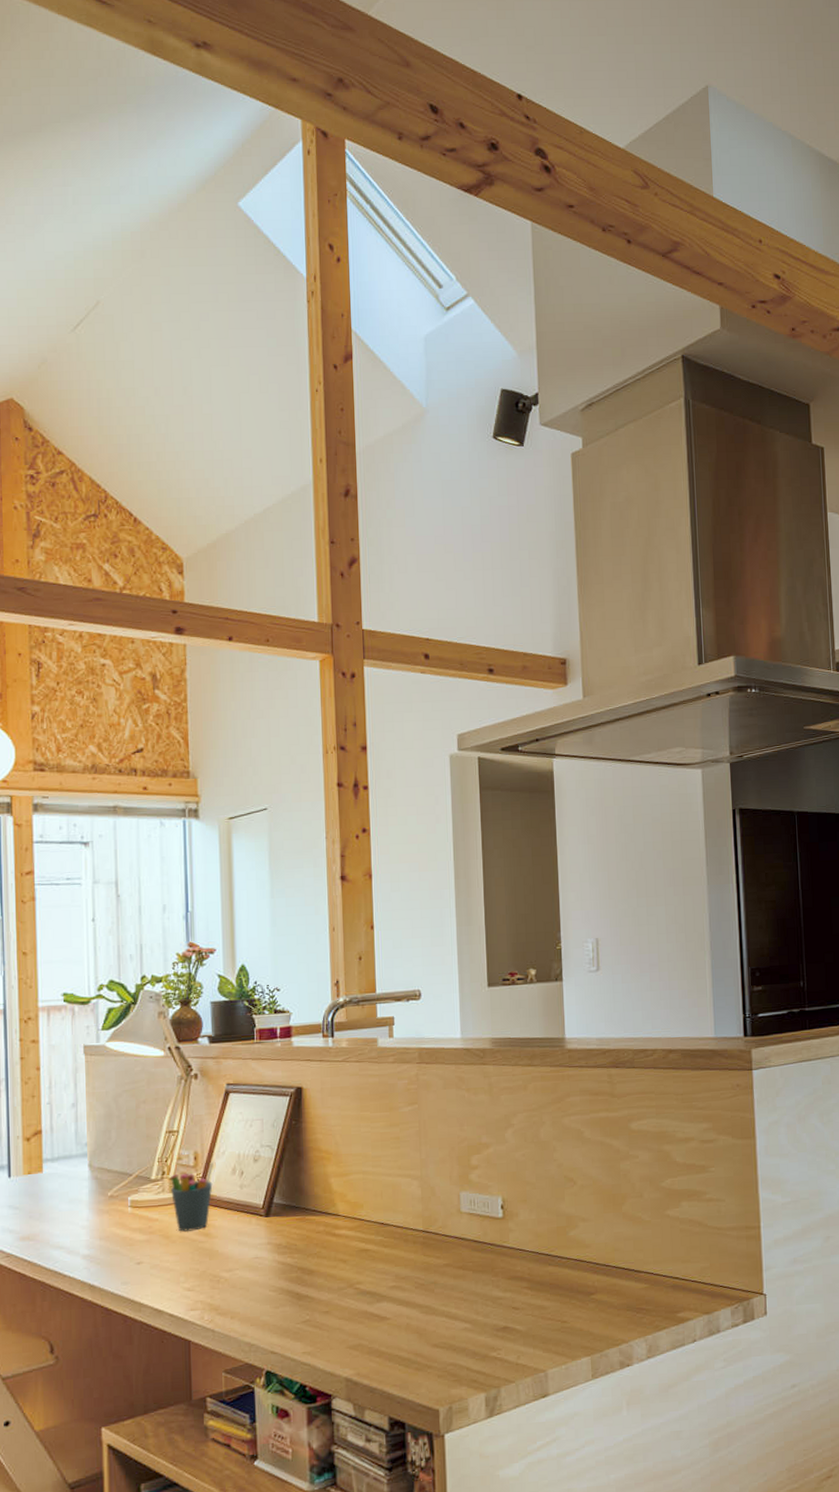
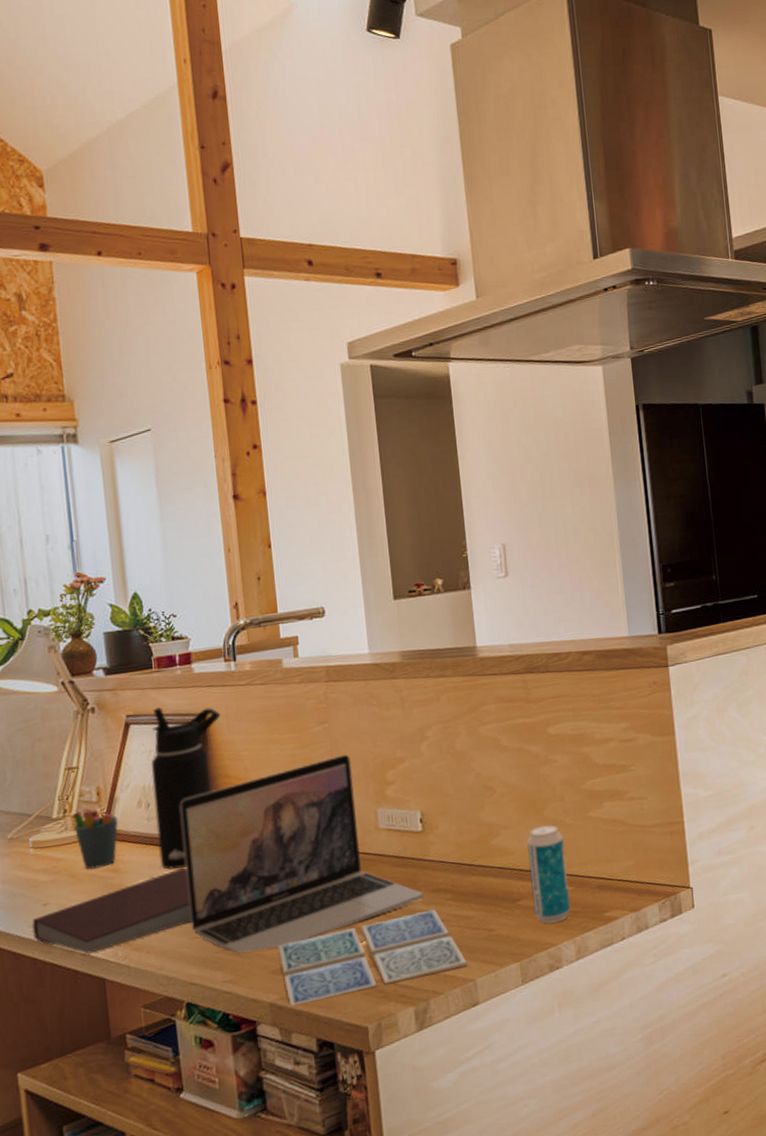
notebook: none [124,1237,276,1315] -> present [31,868,192,954]
water bottle: none [247,1078,316,1238] -> present [151,707,221,870]
laptop: none [271,1136,500,1326] -> present [179,754,424,954]
drink coaster: none [356,1296,539,1383] -> present [277,909,467,1007]
beverage can: none [604,1220,644,1320] -> present [527,824,571,924]

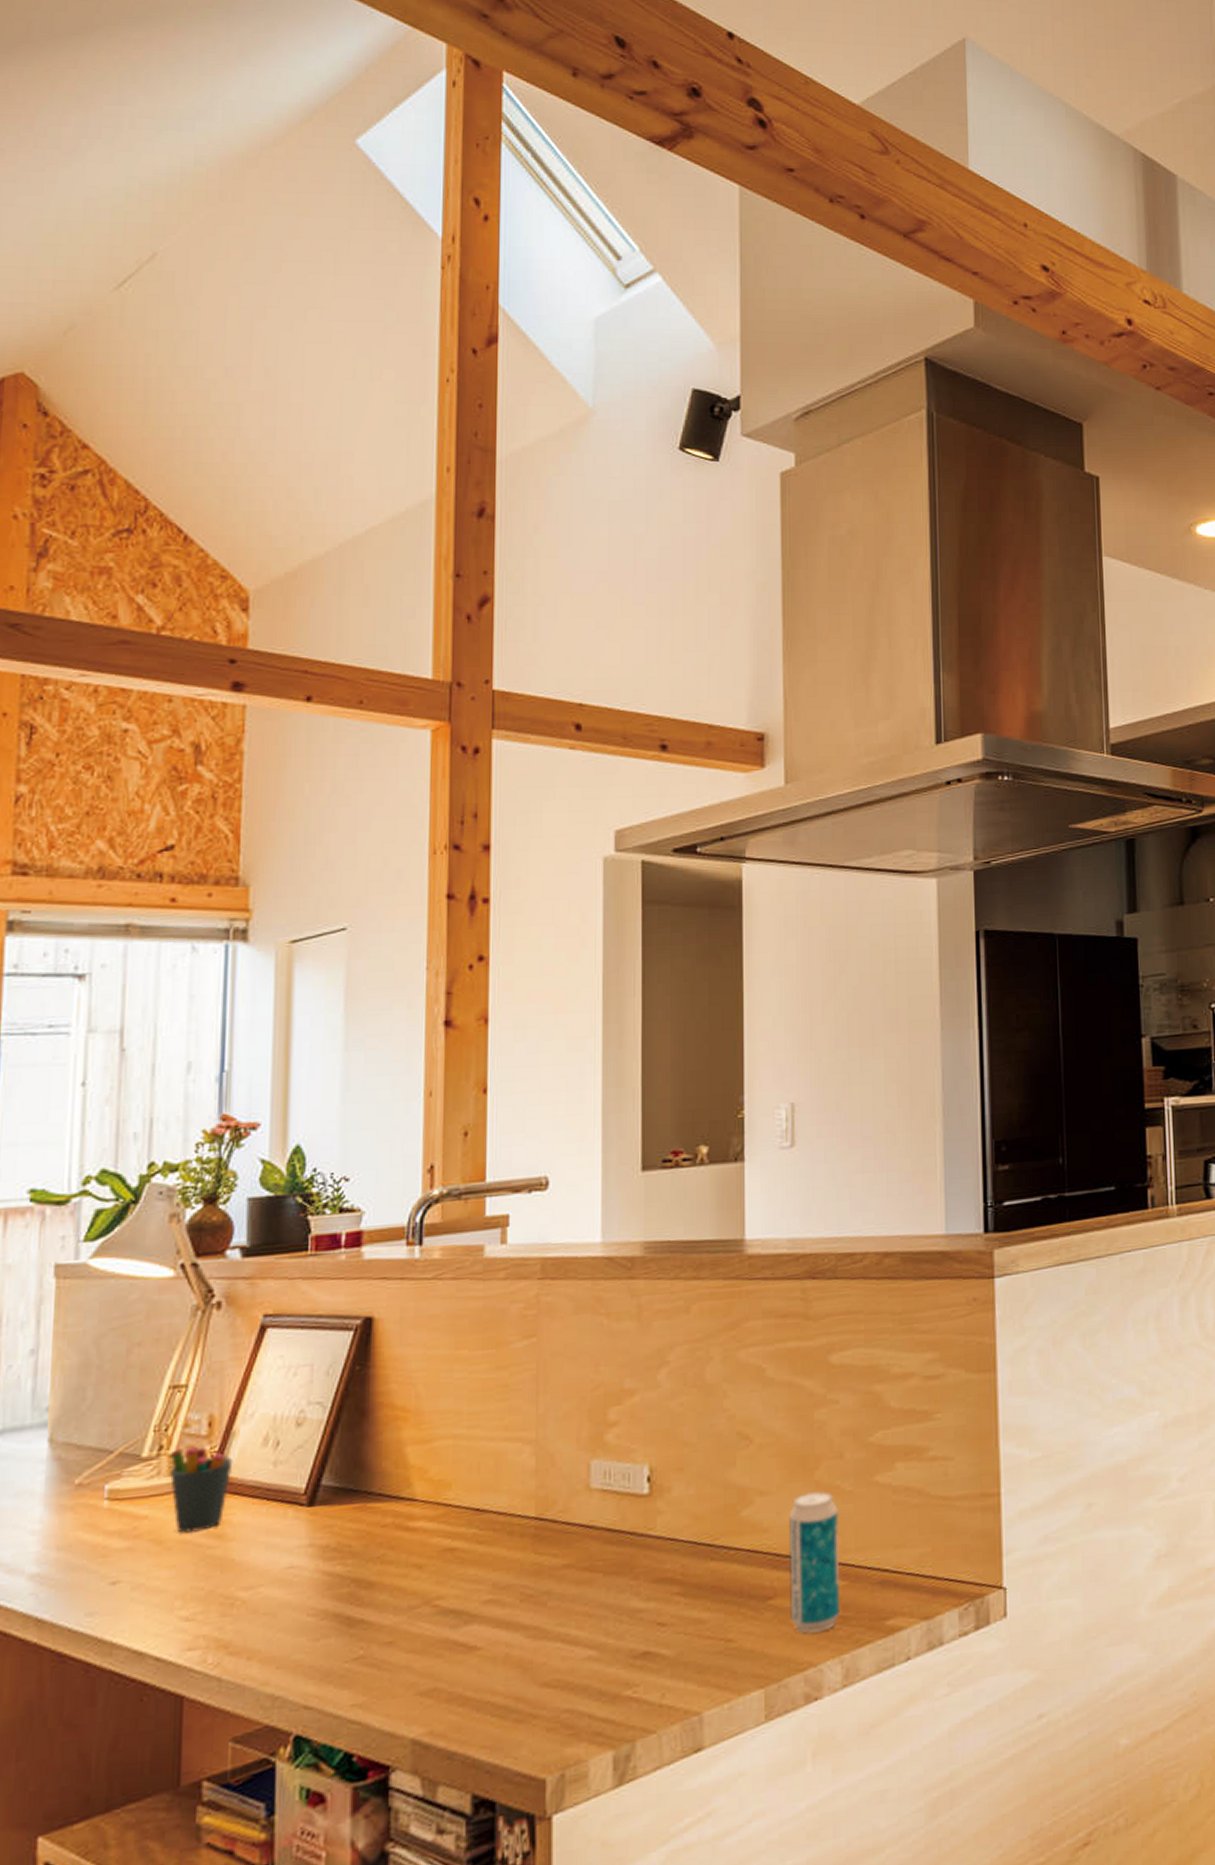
notebook: present [31,868,192,954] -> none [89,1535,320,1658]
water bottle: present [151,707,221,870] -> none [284,1305,393,1538]
laptop: present [179,754,424,954] -> none [315,1381,642,1665]
drink coaster: present [277,909,467,1007] -> none [431,1607,692,1746]

